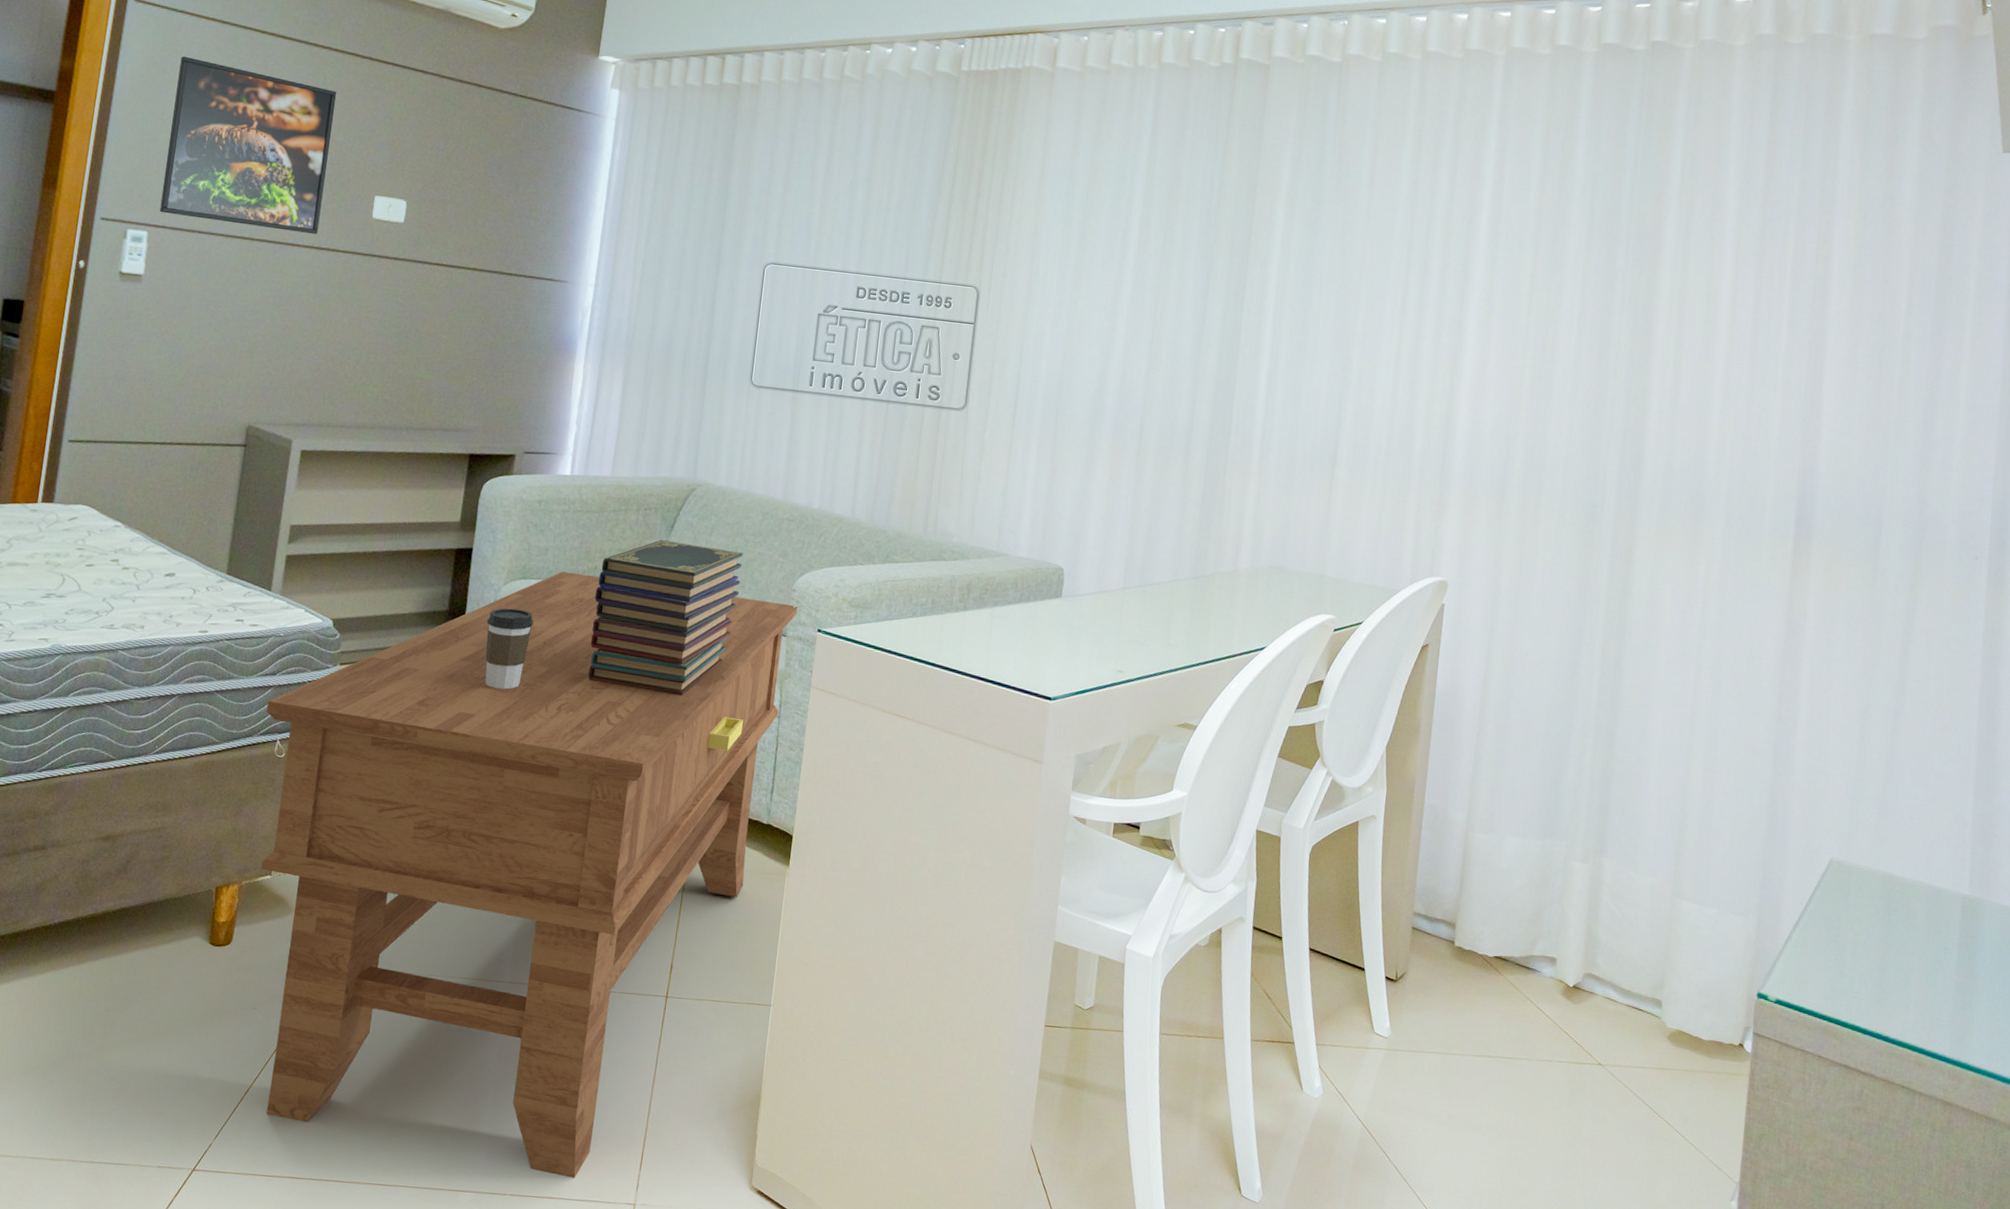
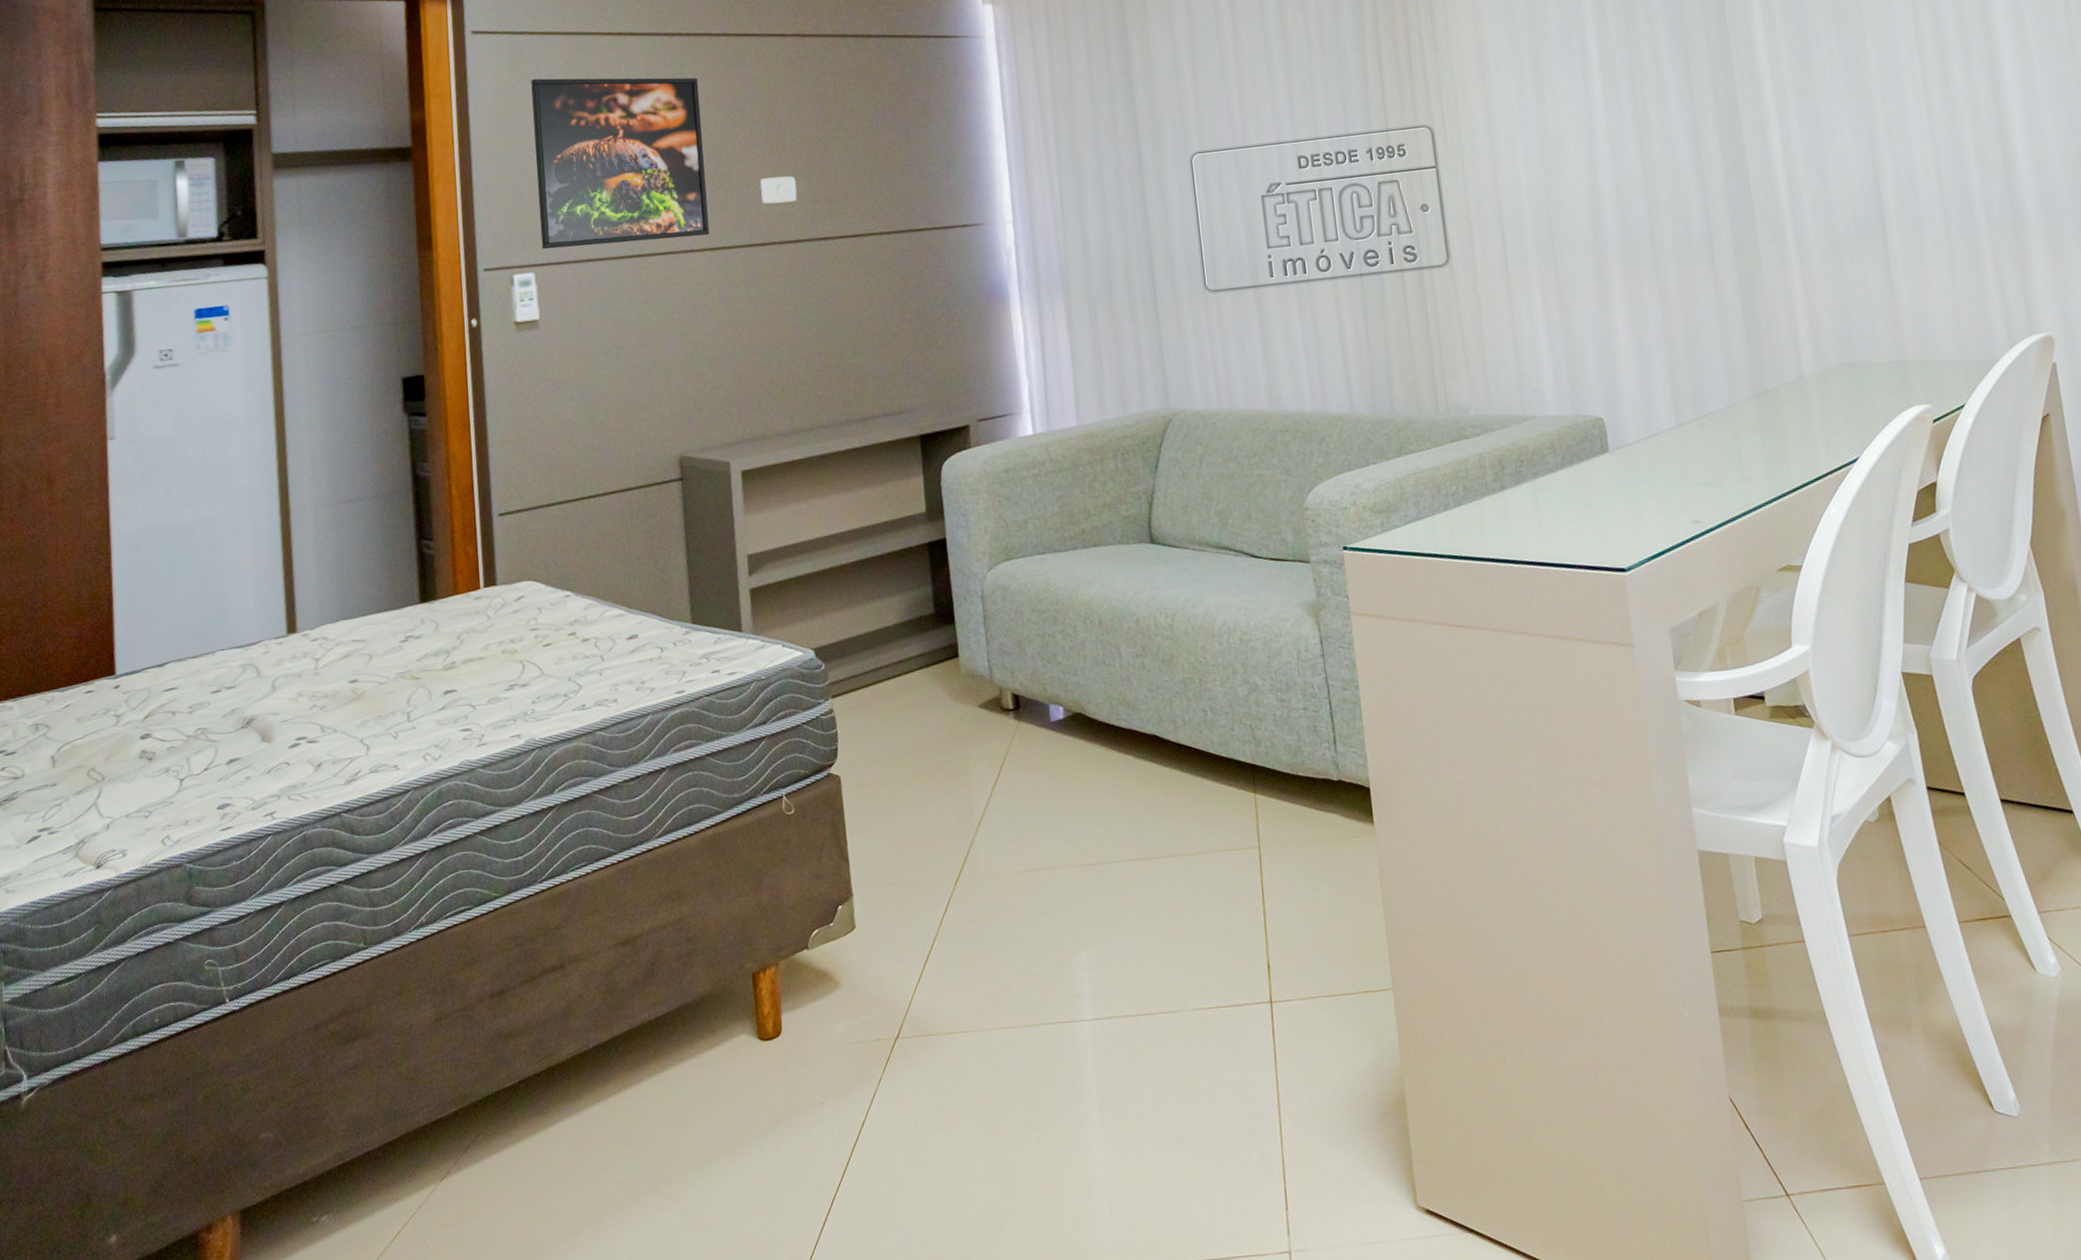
side table: present [261,571,797,1178] -> none [764,525,1328,1234]
coffee cup: present [485,608,533,690] -> none [979,594,1031,689]
book stack: present [588,539,743,696] -> none [1088,479,1249,658]

